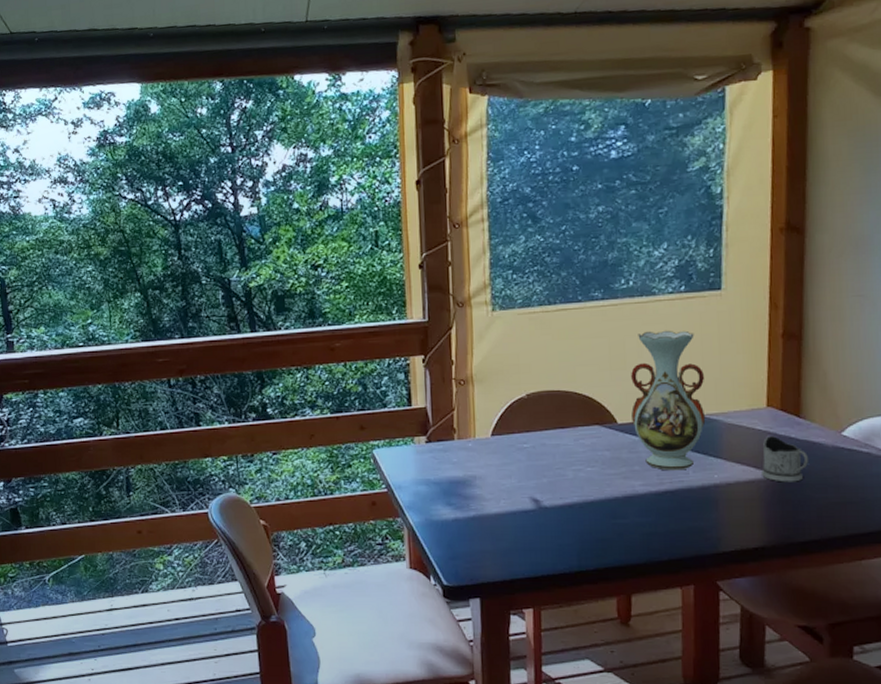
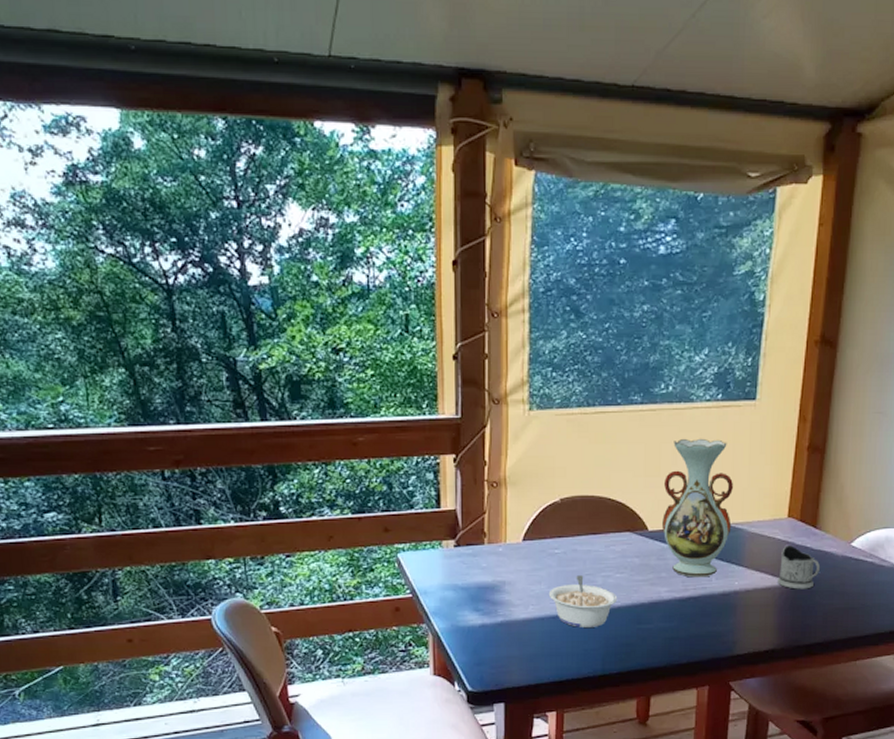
legume: none [519,469,590,522] -> present [548,575,618,627]

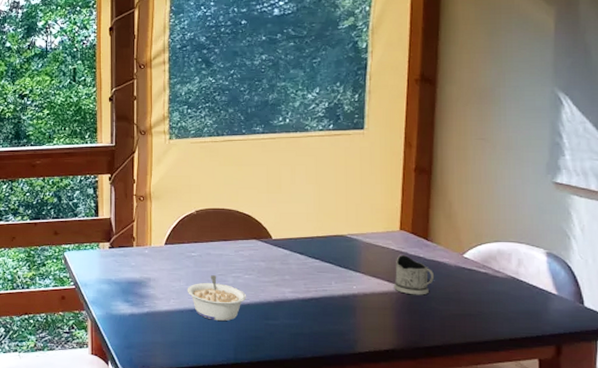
vase: present [662,438,733,578] -> none [284,161,347,281]

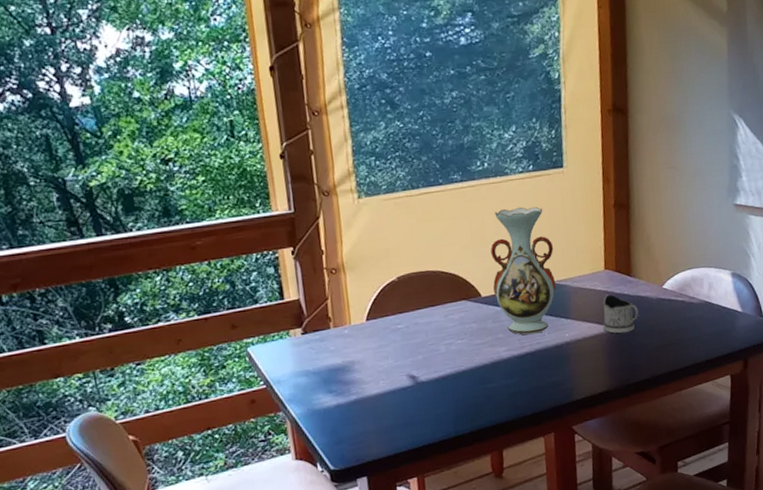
legume: present [187,275,247,321] -> none [396,346,462,395]
vase: none [284,161,347,281] -> present [491,206,556,335]

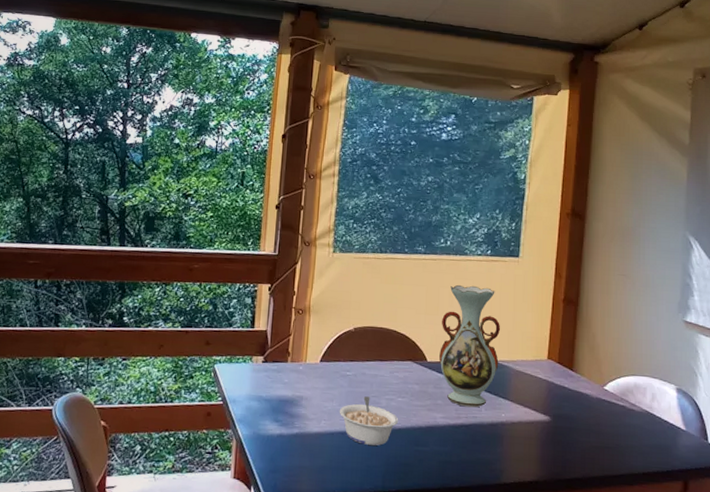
legume: none [396,346,462,395] -> present [339,396,399,446]
tea glass holder: present [603,294,639,334] -> none [540,384,577,426]

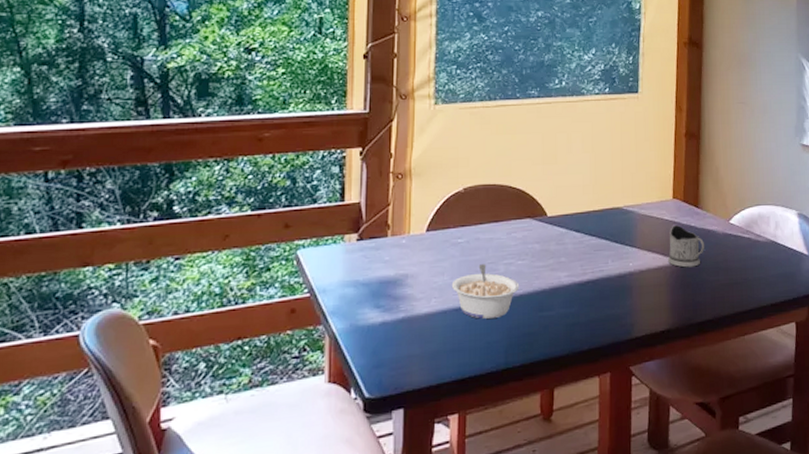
vase: present [439,284,500,408] -> none [560,127,624,261]
tea glass holder: none [540,384,577,426] -> present [668,225,704,268]

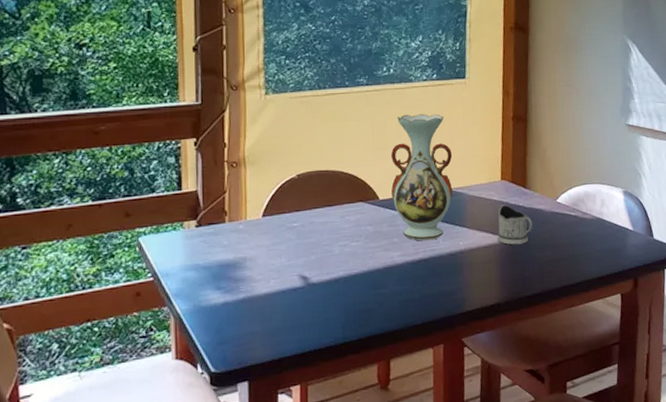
legume: present [451,264,520,319] -> none [288,246,355,298]
vase: none [560,127,624,261] -> present [391,113,453,241]

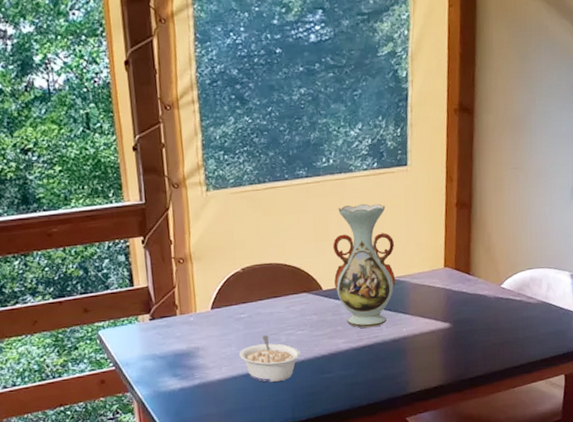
legume: none [288,246,355,298] -> present [238,335,301,383]
tea glass holder: present [497,205,532,245] -> none [440,292,476,330]

